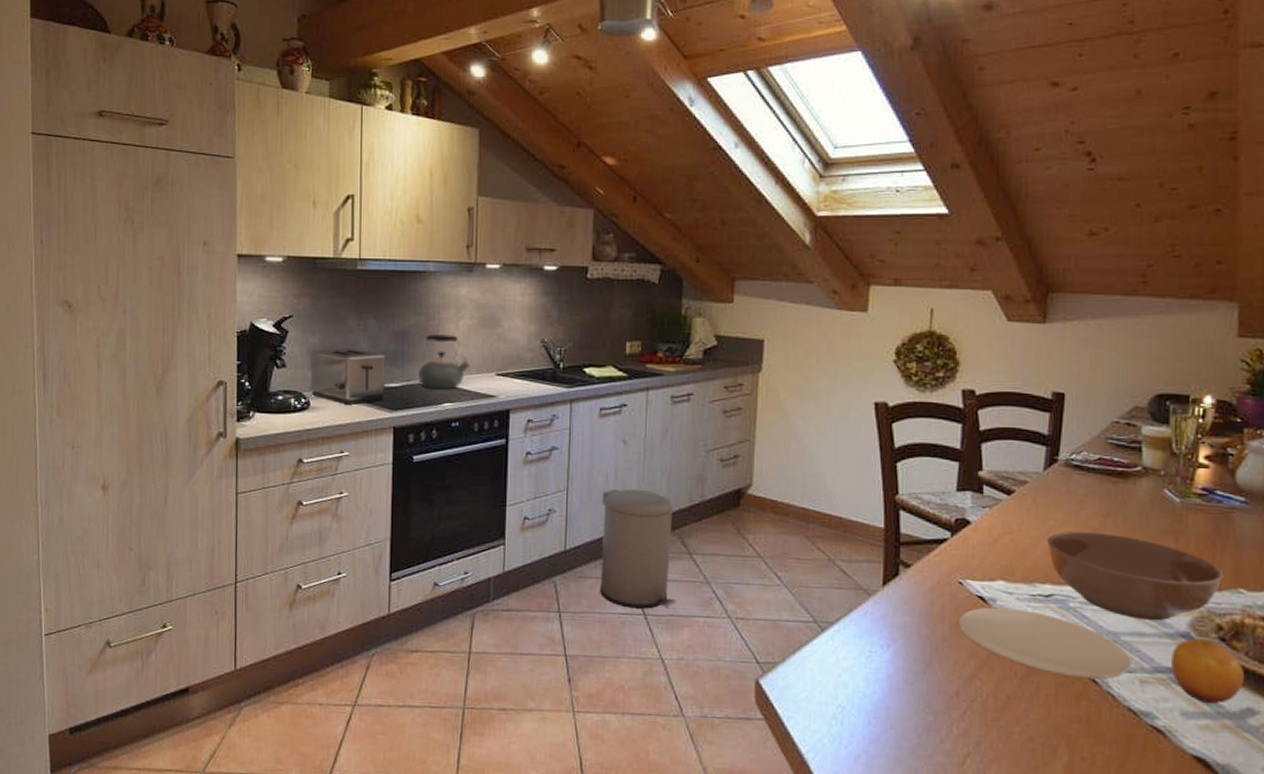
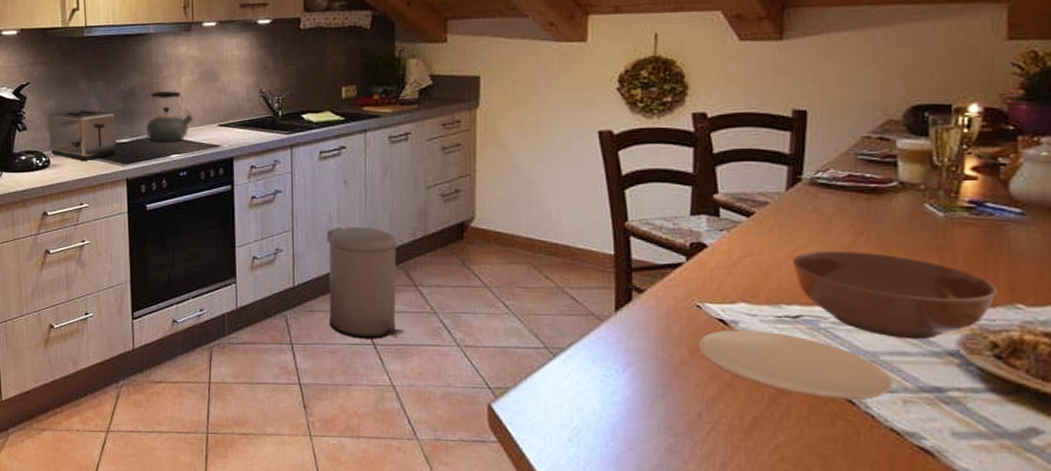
fruit: present [1171,638,1244,704] -> none [939,356,1025,423]

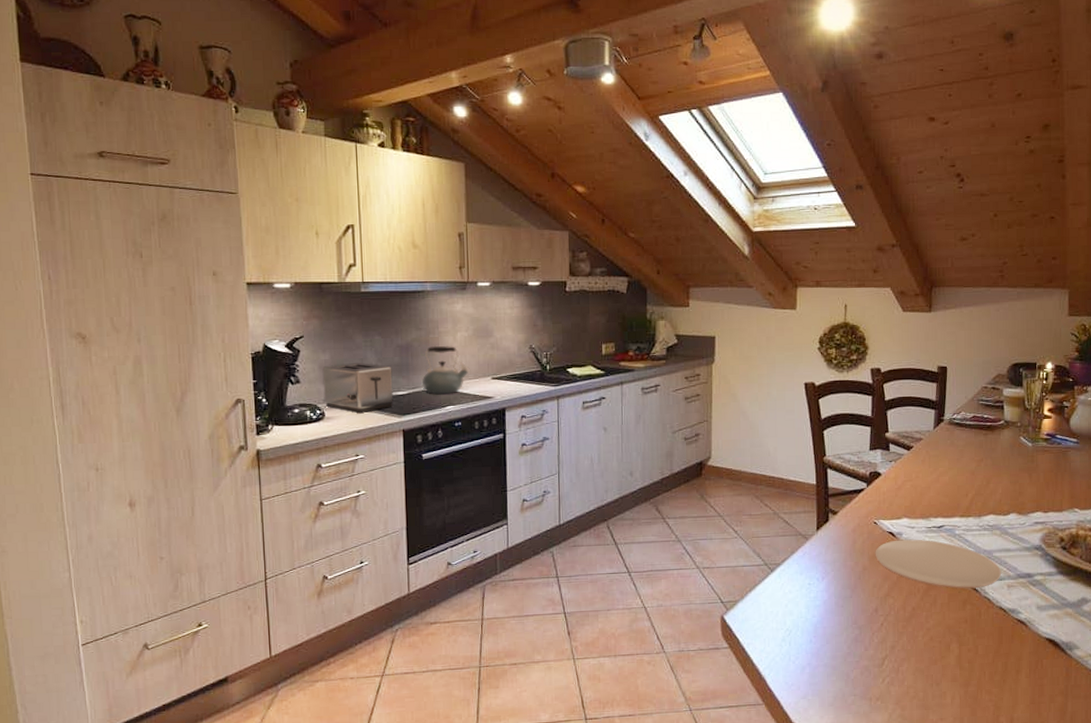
pedal bin: present [326,226,405,339] -> none [588,468,654,568]
bowl: present [793,251,998,340] -> none [938,474,1064,539]

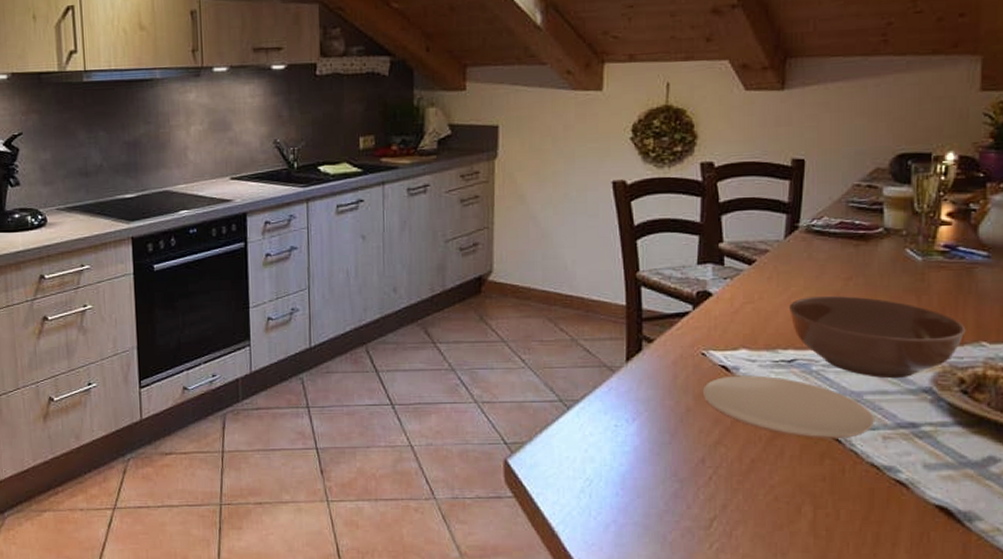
toaster: present [322,362,393,413] -> none [43,161,121,218]
kettle: present [422,345,471,395] -> none [152,141,207,198]
bowl: none [938,474,1064,539] -> present [789,296,966,379]

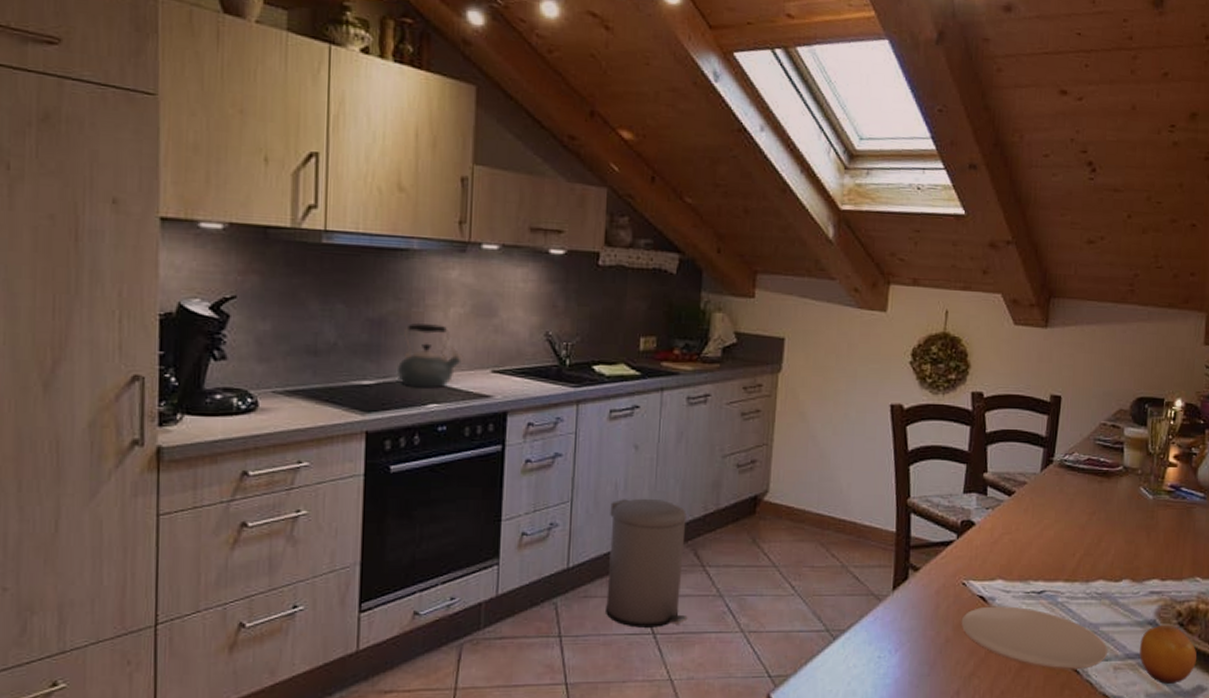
kettle: none [152,141,207,198] -> present [398,322,465,389]
pedal bin: none [344,283,423,399] -> present [606,498,688,628]
bowl: present [789,296,966,379] -> none [1041,530,1185,611]
fruit: none [914,392,986,454] -> present [1139,624,1197,684]

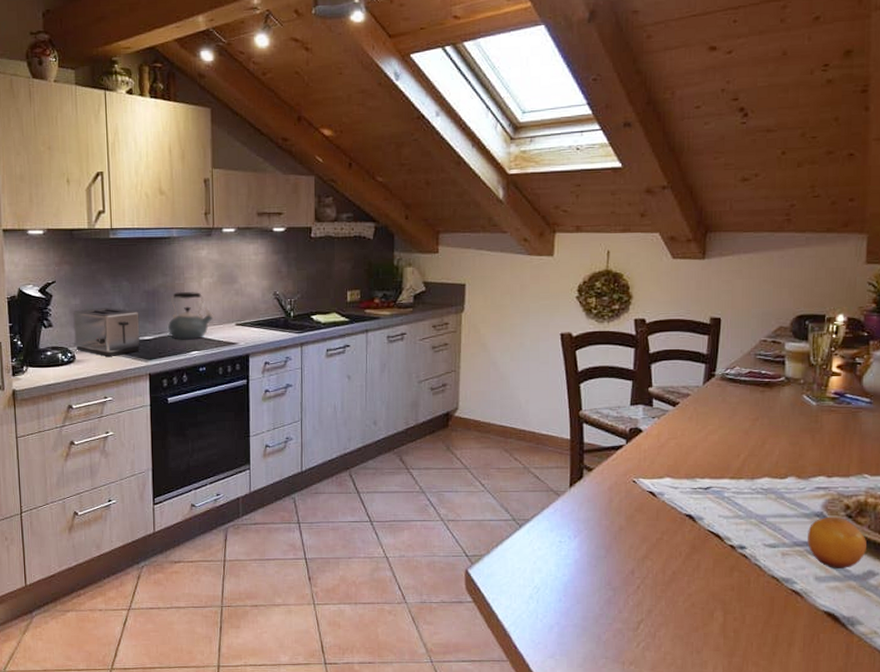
toaster: none [259,336,357,405] -> present [73,307,140,356]
pedal bin: present [606,498,688,628] -> none [331,416,397,517]
plate: present [961,606,1109,670] -> none [633,500,776,555]

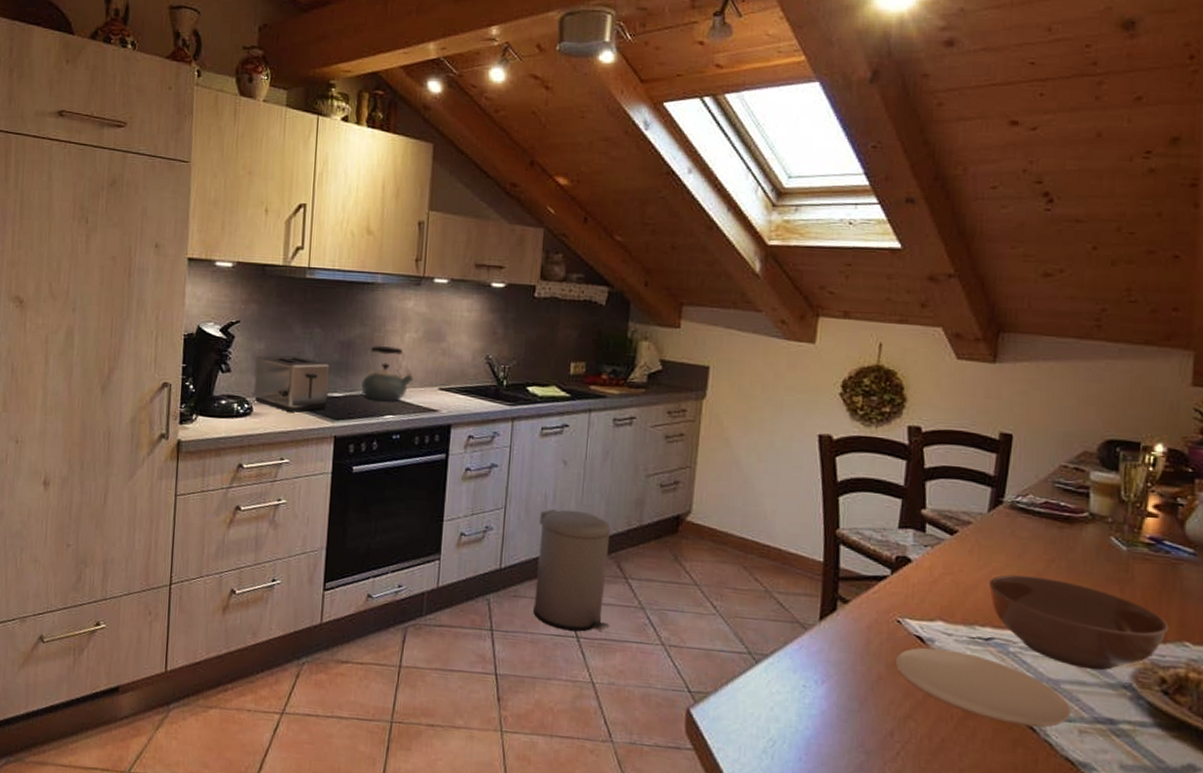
pedal bin: none [331,416,397,517] -> present [533,509,611,632]
plate: none [633,500,776,555] -> present [895,647,1072,728]
bowl: none [706,434,851,504] -> present [989,574,1169,671]
fruit: present [807,516,866,568] -> none [1111,690,1186,758]

